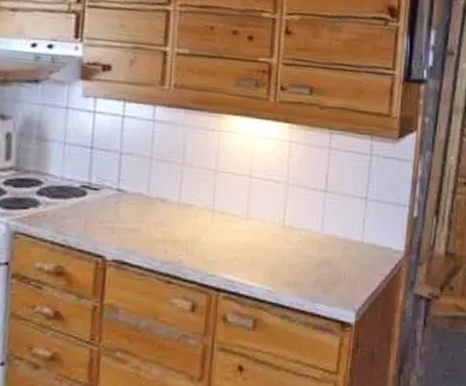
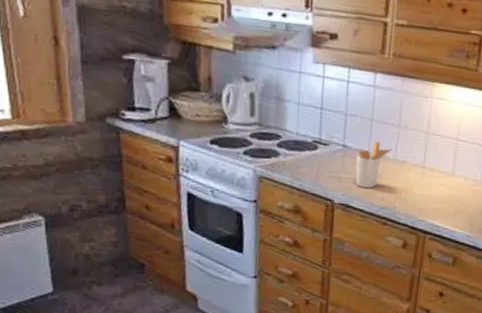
utensil holder: none [132,182,177,239] -> present [355,141,393,188]

